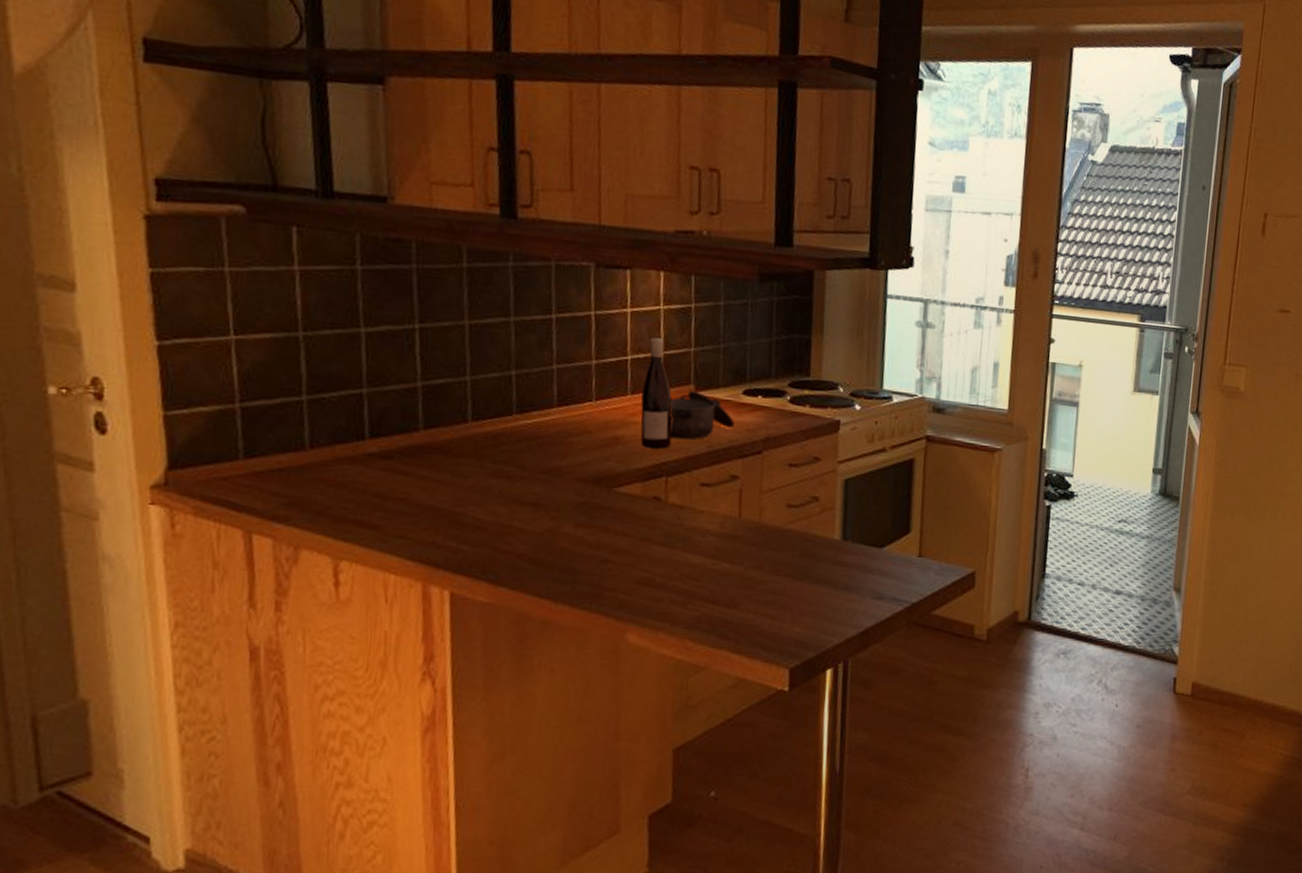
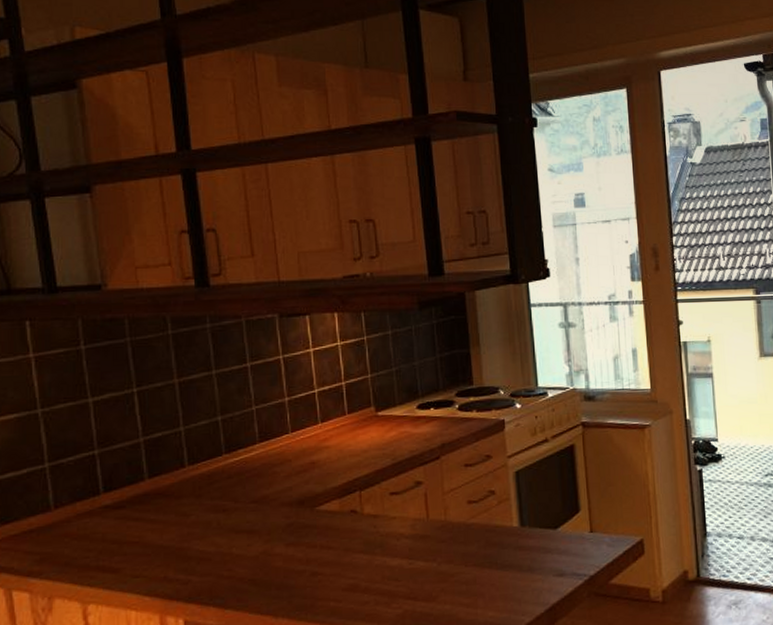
bottle: present [640,338,672,449] -> none [329,370,360,468]
cooking pot: present [669,390,734,440] -> none [355,411,413,457]

